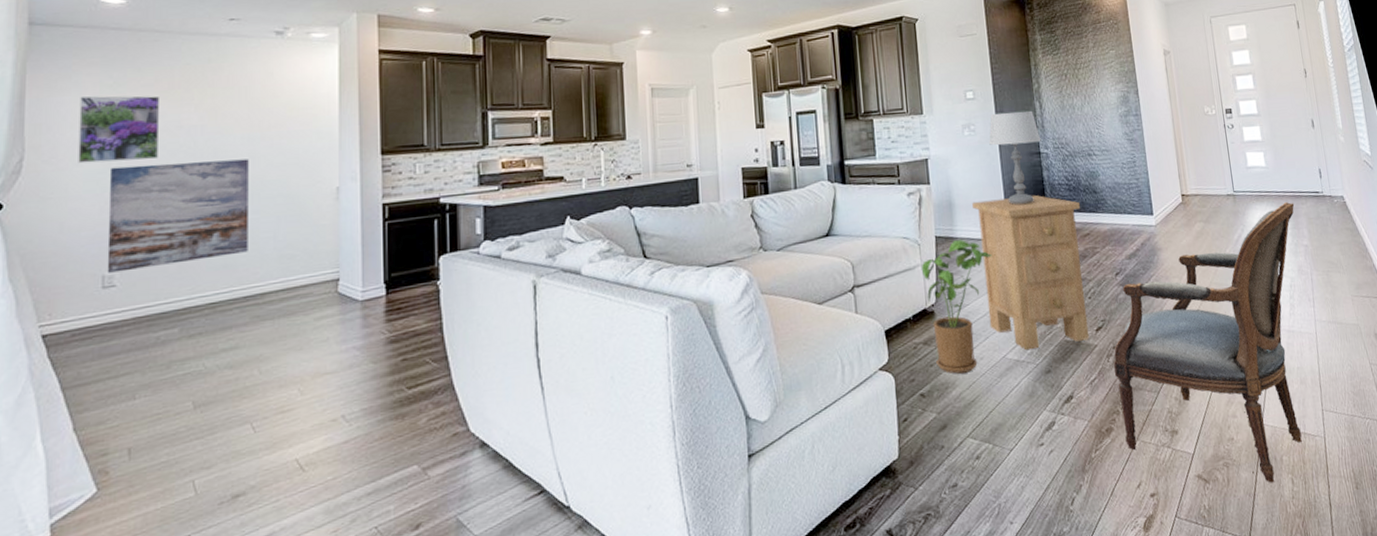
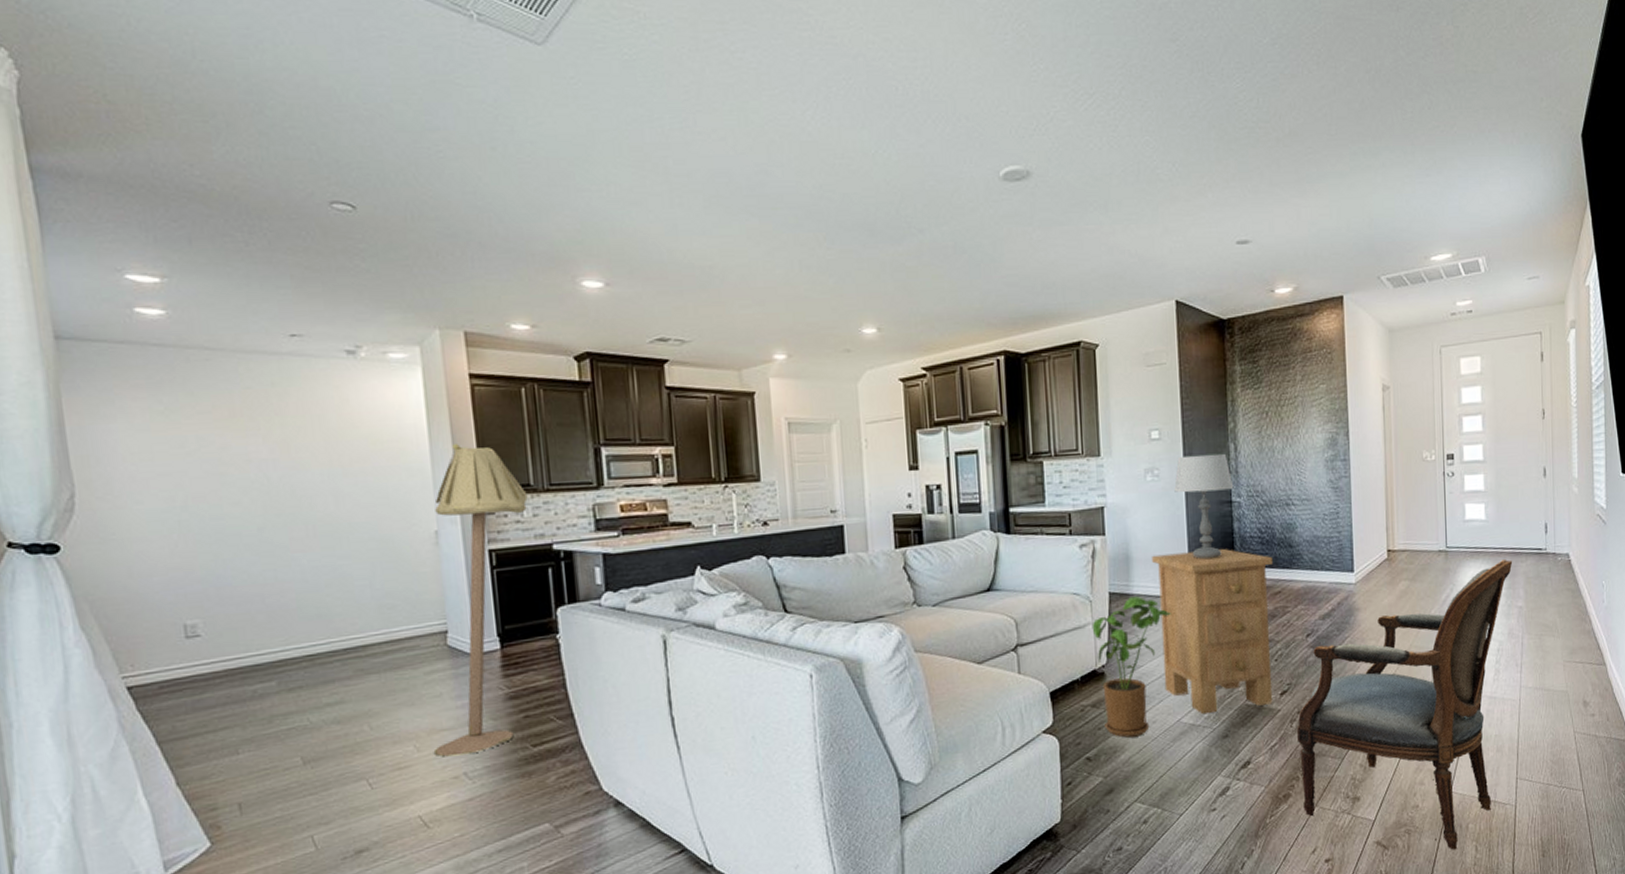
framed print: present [78,96,161,164] -> none [128,424,228,501]
wall art: present [107,159,249,273] -> none [176,498,343,622]
floor lamp: none [315,110,421,400] -> present [433,444,528,757]

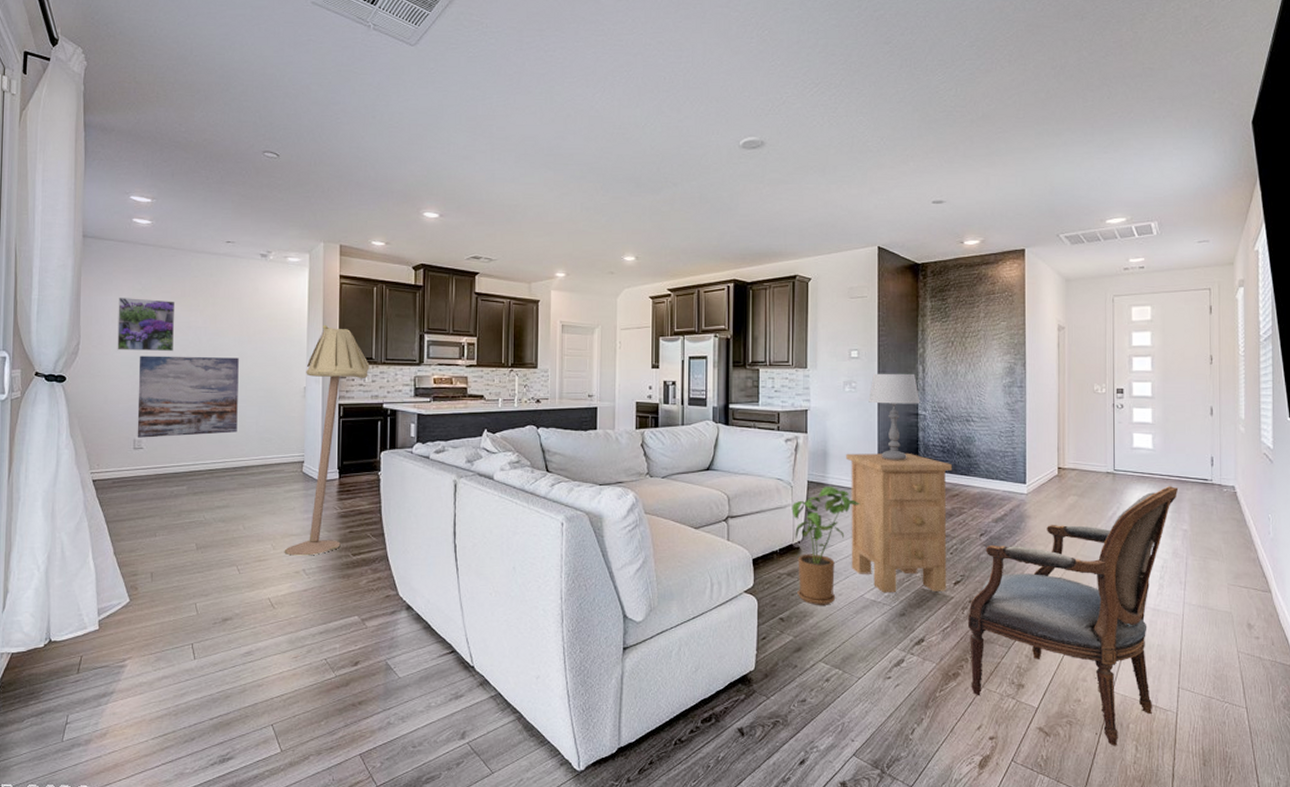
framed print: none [128,424,228,501] -> present [117,298,176,352]
wall art: none [176,498,343,622] -> present [137,355,239,438]

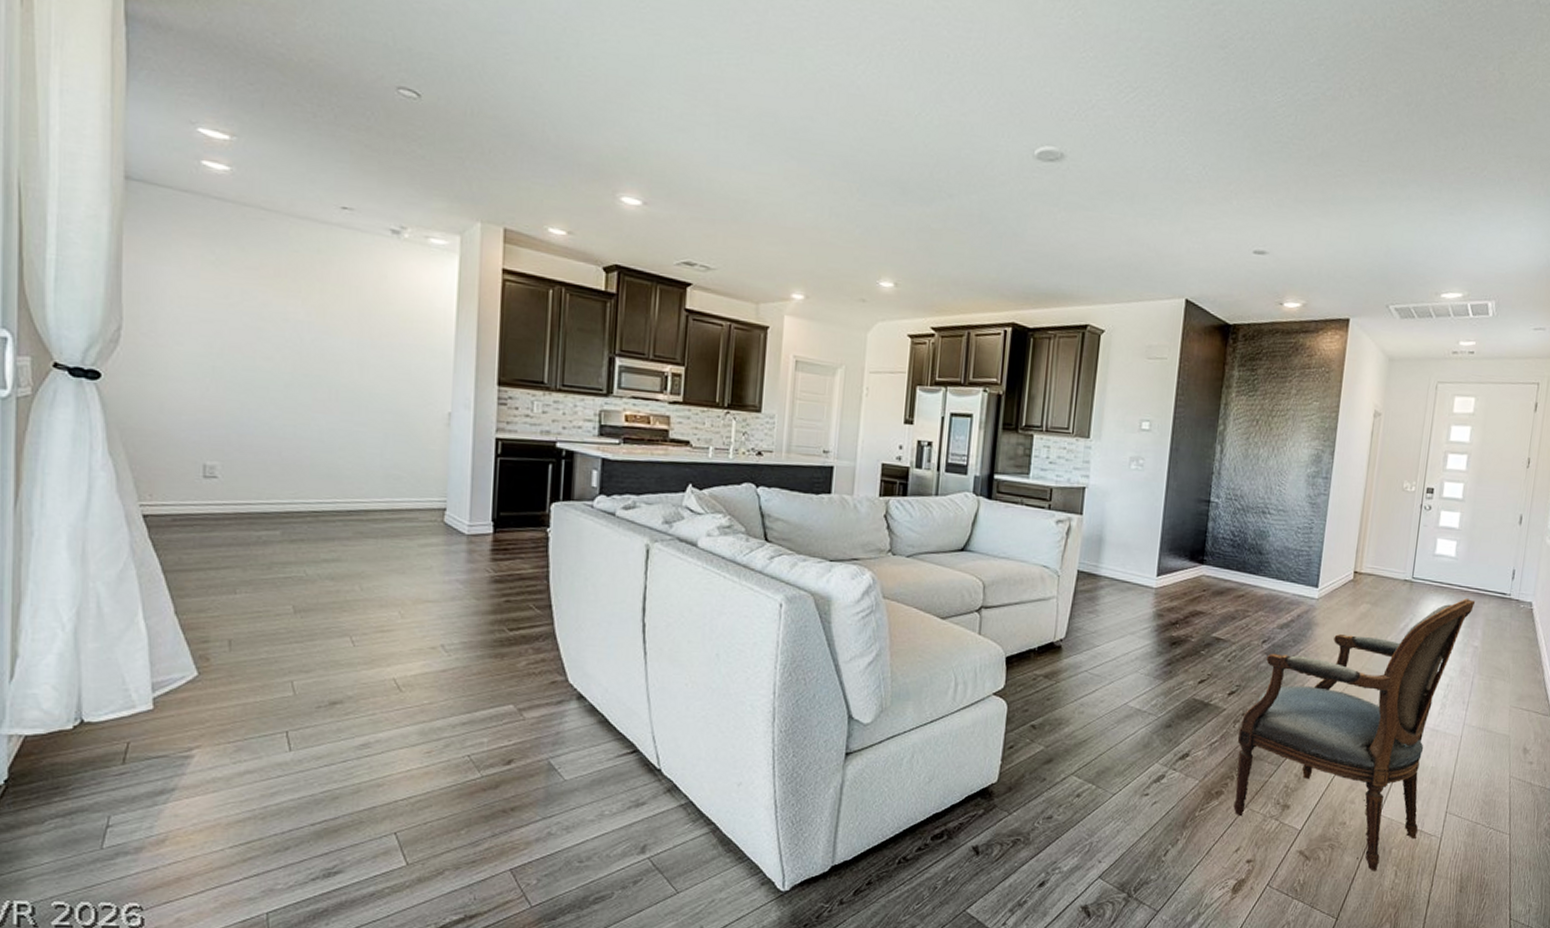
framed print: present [117,298,176,352] -> none [178,270,266,351]
wall art: present [137,355,239,438] -> none [208,352,357,466]
floor lamp: present [284,325,370,556] -> none [416,333,540,628]
house plant: present [791,486,861,605] -> none [1054,578,1136,713]
nightstand: present [846,453,952,593] -> none [1117,541,1241,702]
table lamp: present [868,373,921,461] -> none [1156,450,1214,554]

